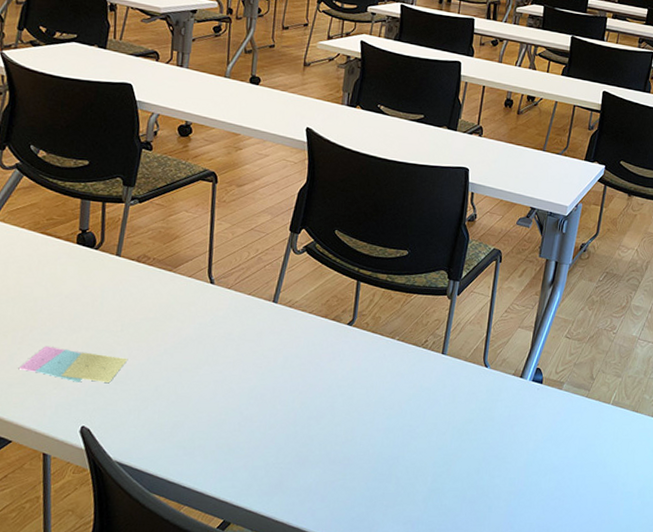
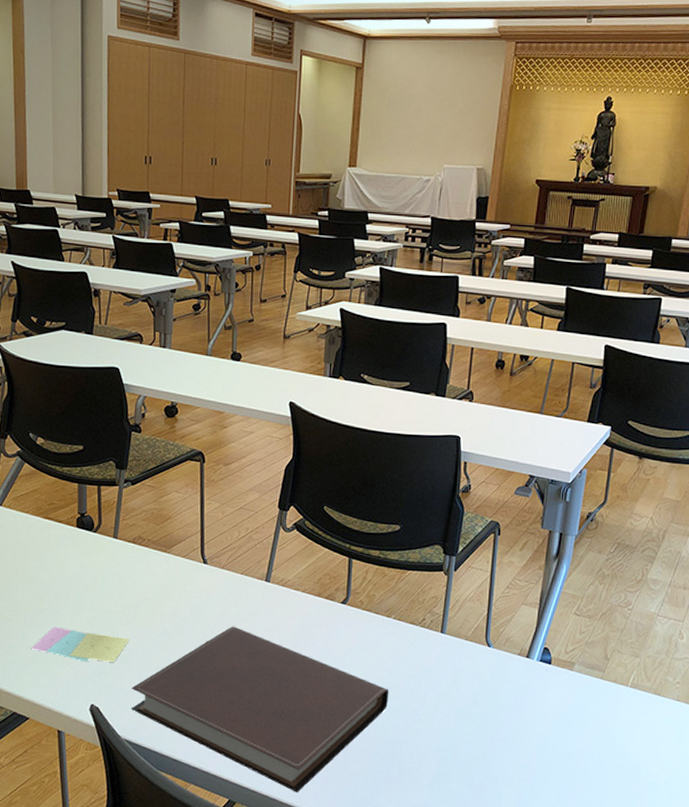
notebook: none [124,346,390,511] -> present [130,626,389,793]

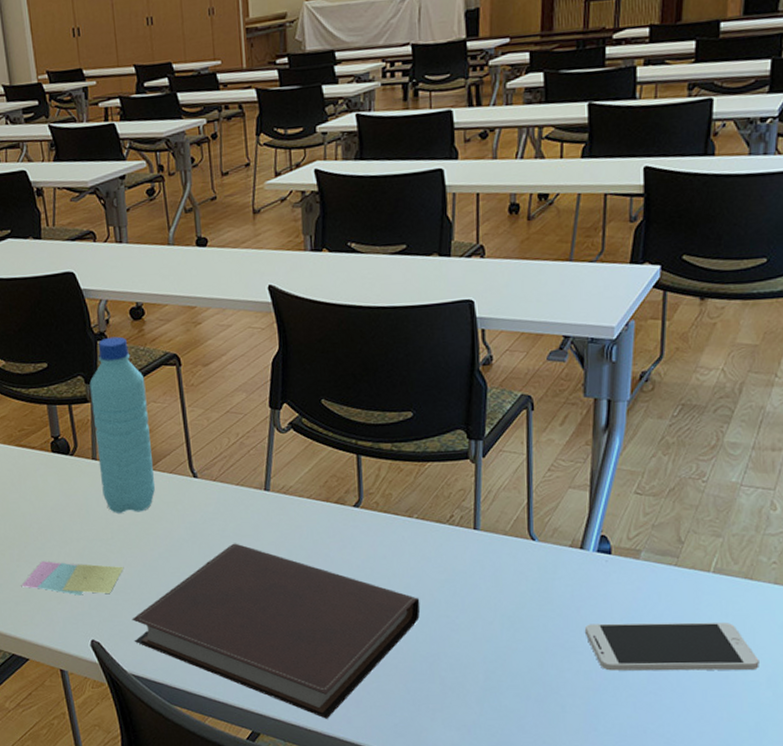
water bottle: none [119,429,171,590] -> present [89,336,156,513]
smartphone: none [523,723,660,773] -> present [584,622,759,671]

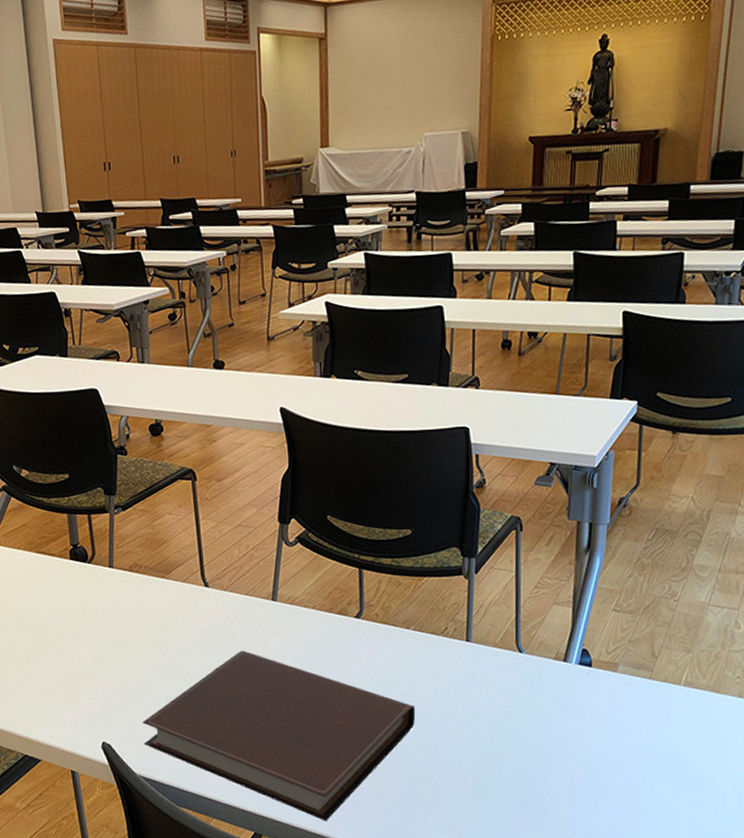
sticky notes: present [21,561,124,596] -> none [36,665,136,699]
water bottle: present [89,336,156,513] -> none [109,451,169,619]
smartphone: present [584,622,759,671] -> none [567,732,725,778]

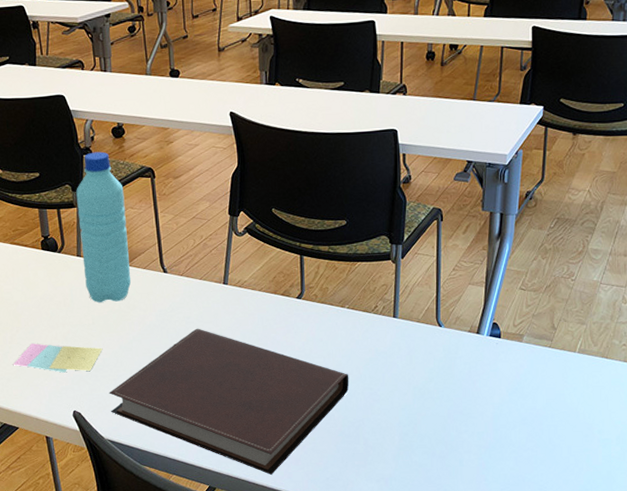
sticky notes: none [36,665,136,699] -> present [13,343,103,373]
water bottle: none [109,451,169,619] -> present [76,151,132,302]

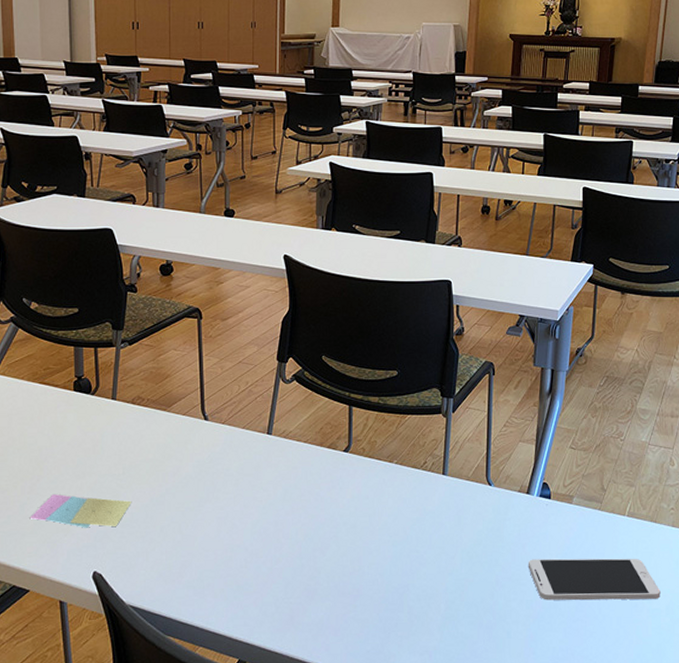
water bottle: present [76,151,132,302] -> none [116,289,169,450]
notebook: present [109,328,349,475] -> none [135,481,395,647]
smartphone: none [478,392,611,432] -> present [528,558,661,601]

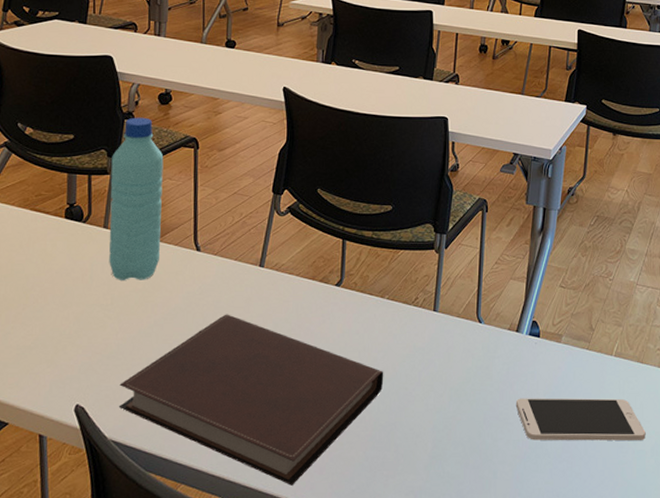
sticky notes: present [29,494,132,528] -> none [13,324,119,359]
water bottle: none [116,289,169,450] -> present [109,117,164,280]
notebook: none [135,481,395,647] -> present [118,314,384,486]

